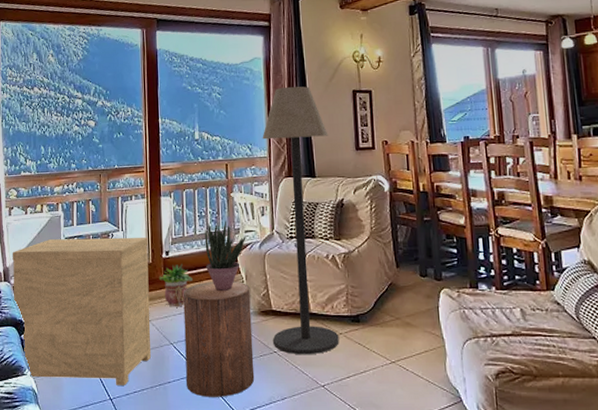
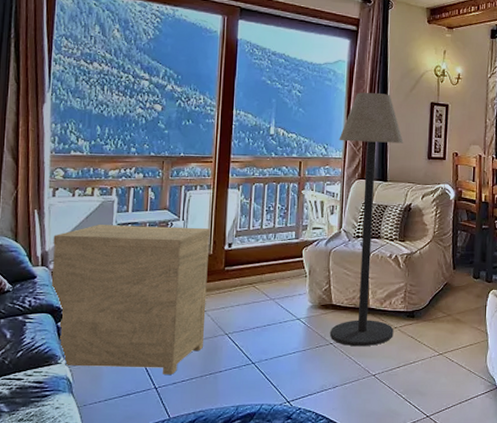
potted plant: present [159,263,193,307] -> none [219,256,254,299]
stool: present [183,281,255,397] -> none [239,275,312,386]
potted plant: present [204,220,246,292] -> none [269,216,313,285]

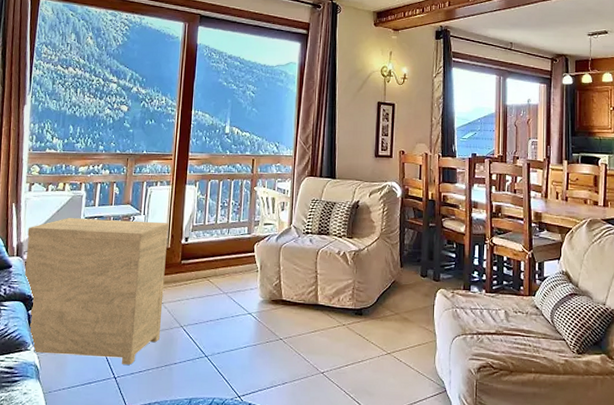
floor lamp: present [329,92,404,347] -> none [279,93,352,343]

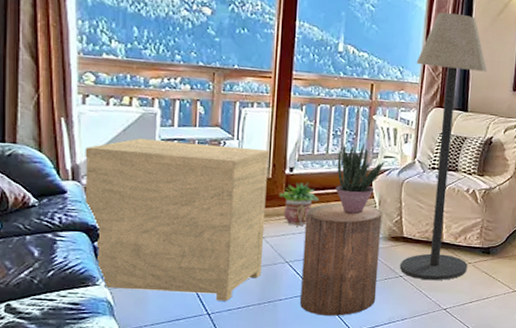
potted plant: none [176,250,209,292] -> present [279,182,319,226]
stool: none [192,269,263,380] -> present [300,204,382,316]
potted plant: none [223,212,265,280] -> present [335,142,385,215]
floor lamp: none [279,93,352,343] -> present [399,12,488,281]

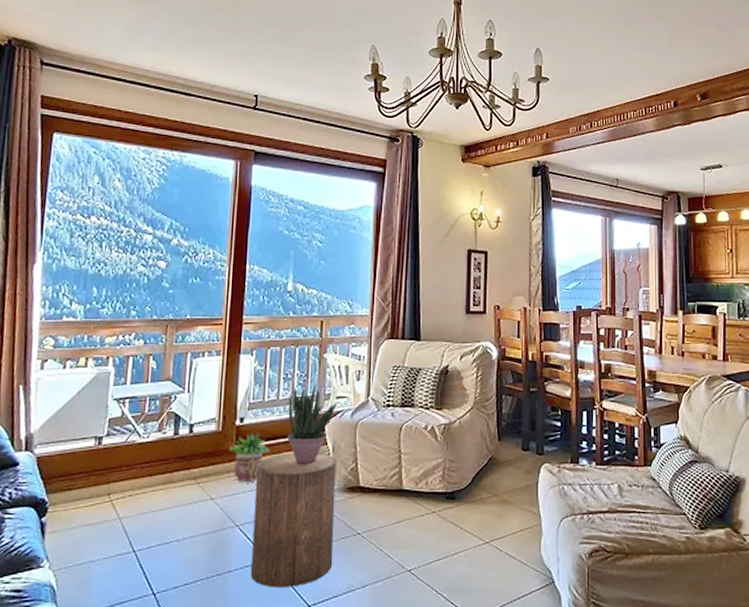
side table: present [84,138,270,301] -> none [35,400,220,577]
floor lamp: present [399,12,488,281] -> none [357,241,438,537]

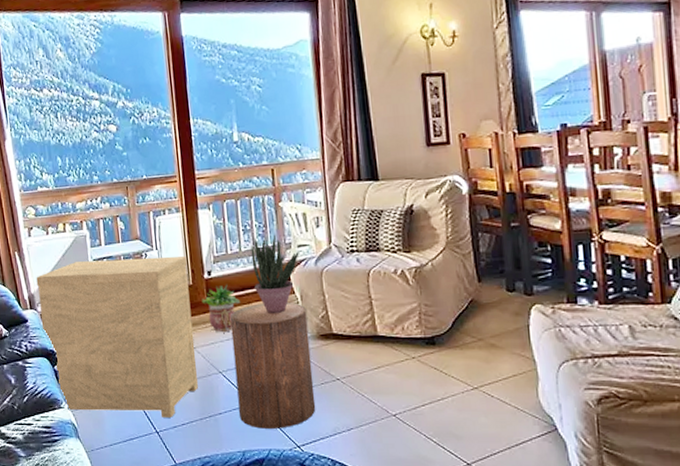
side table: none [35,400,220,577] -> present [36,256,198,418]

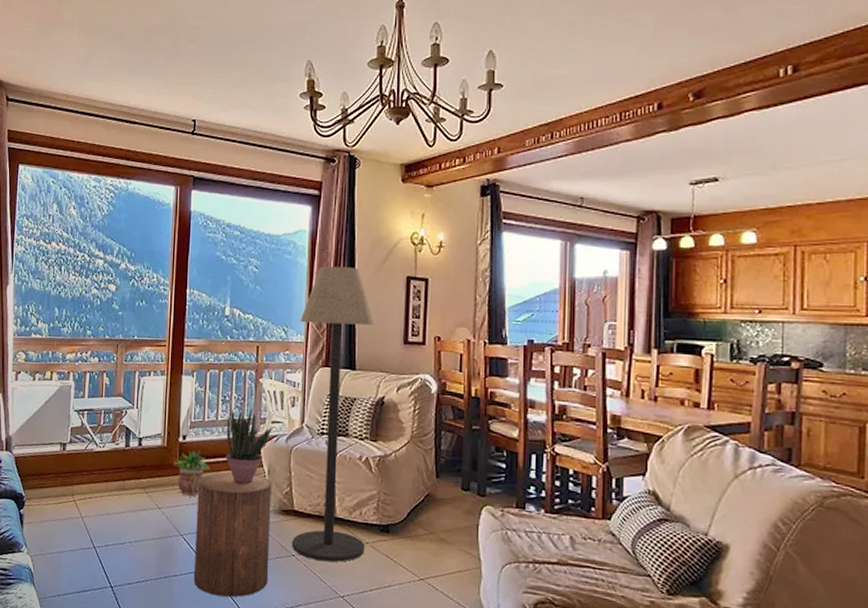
side table: present [36,256,198,418] -> none [14,410,165,574]
floor lamp: none [313,72,412,382] -> present [291,267,375,562]

